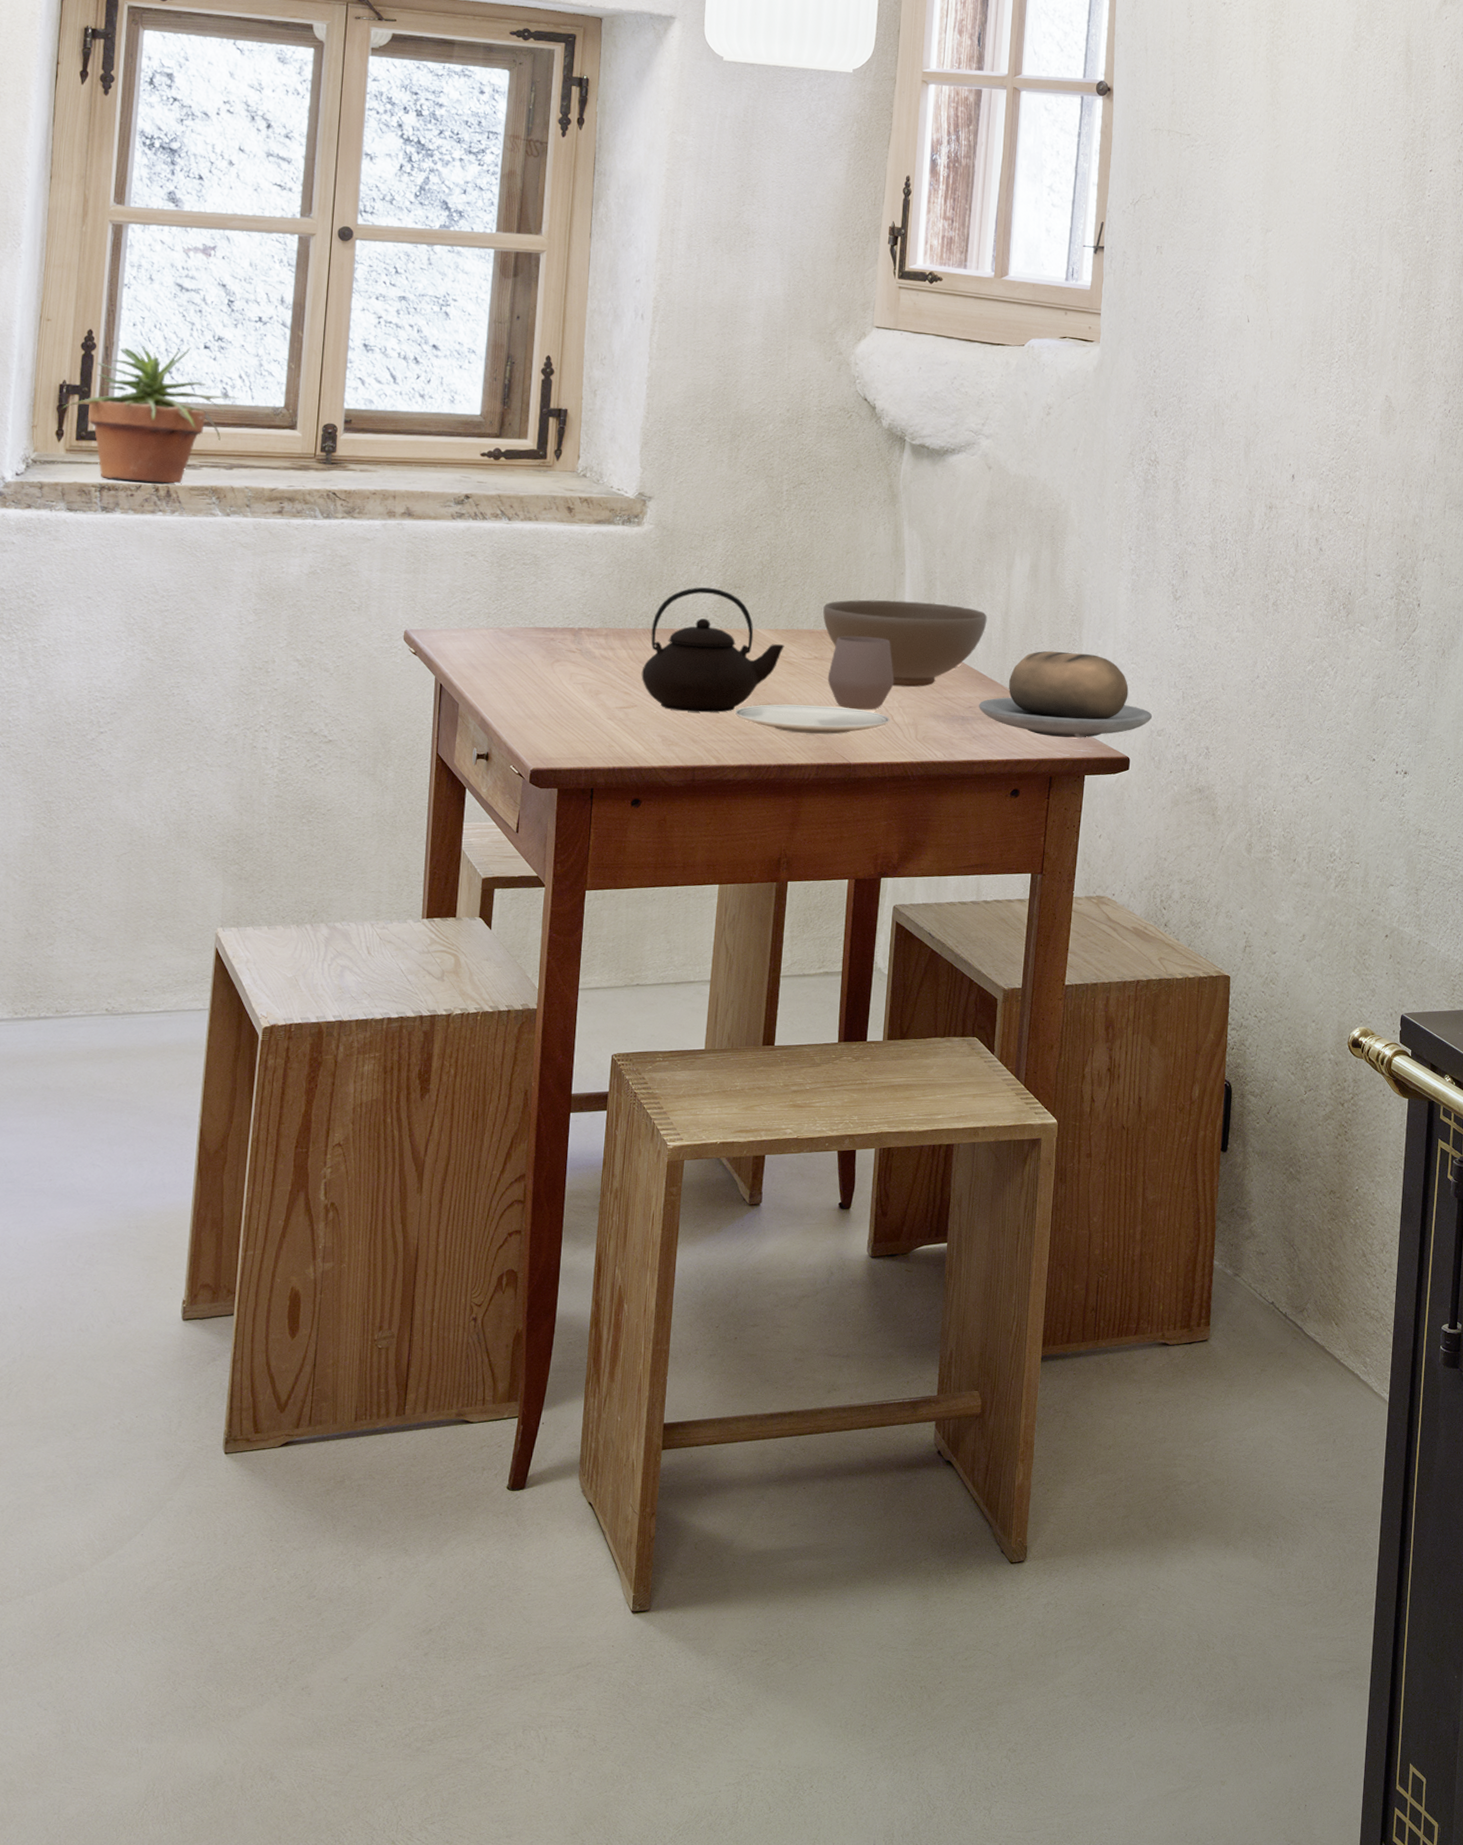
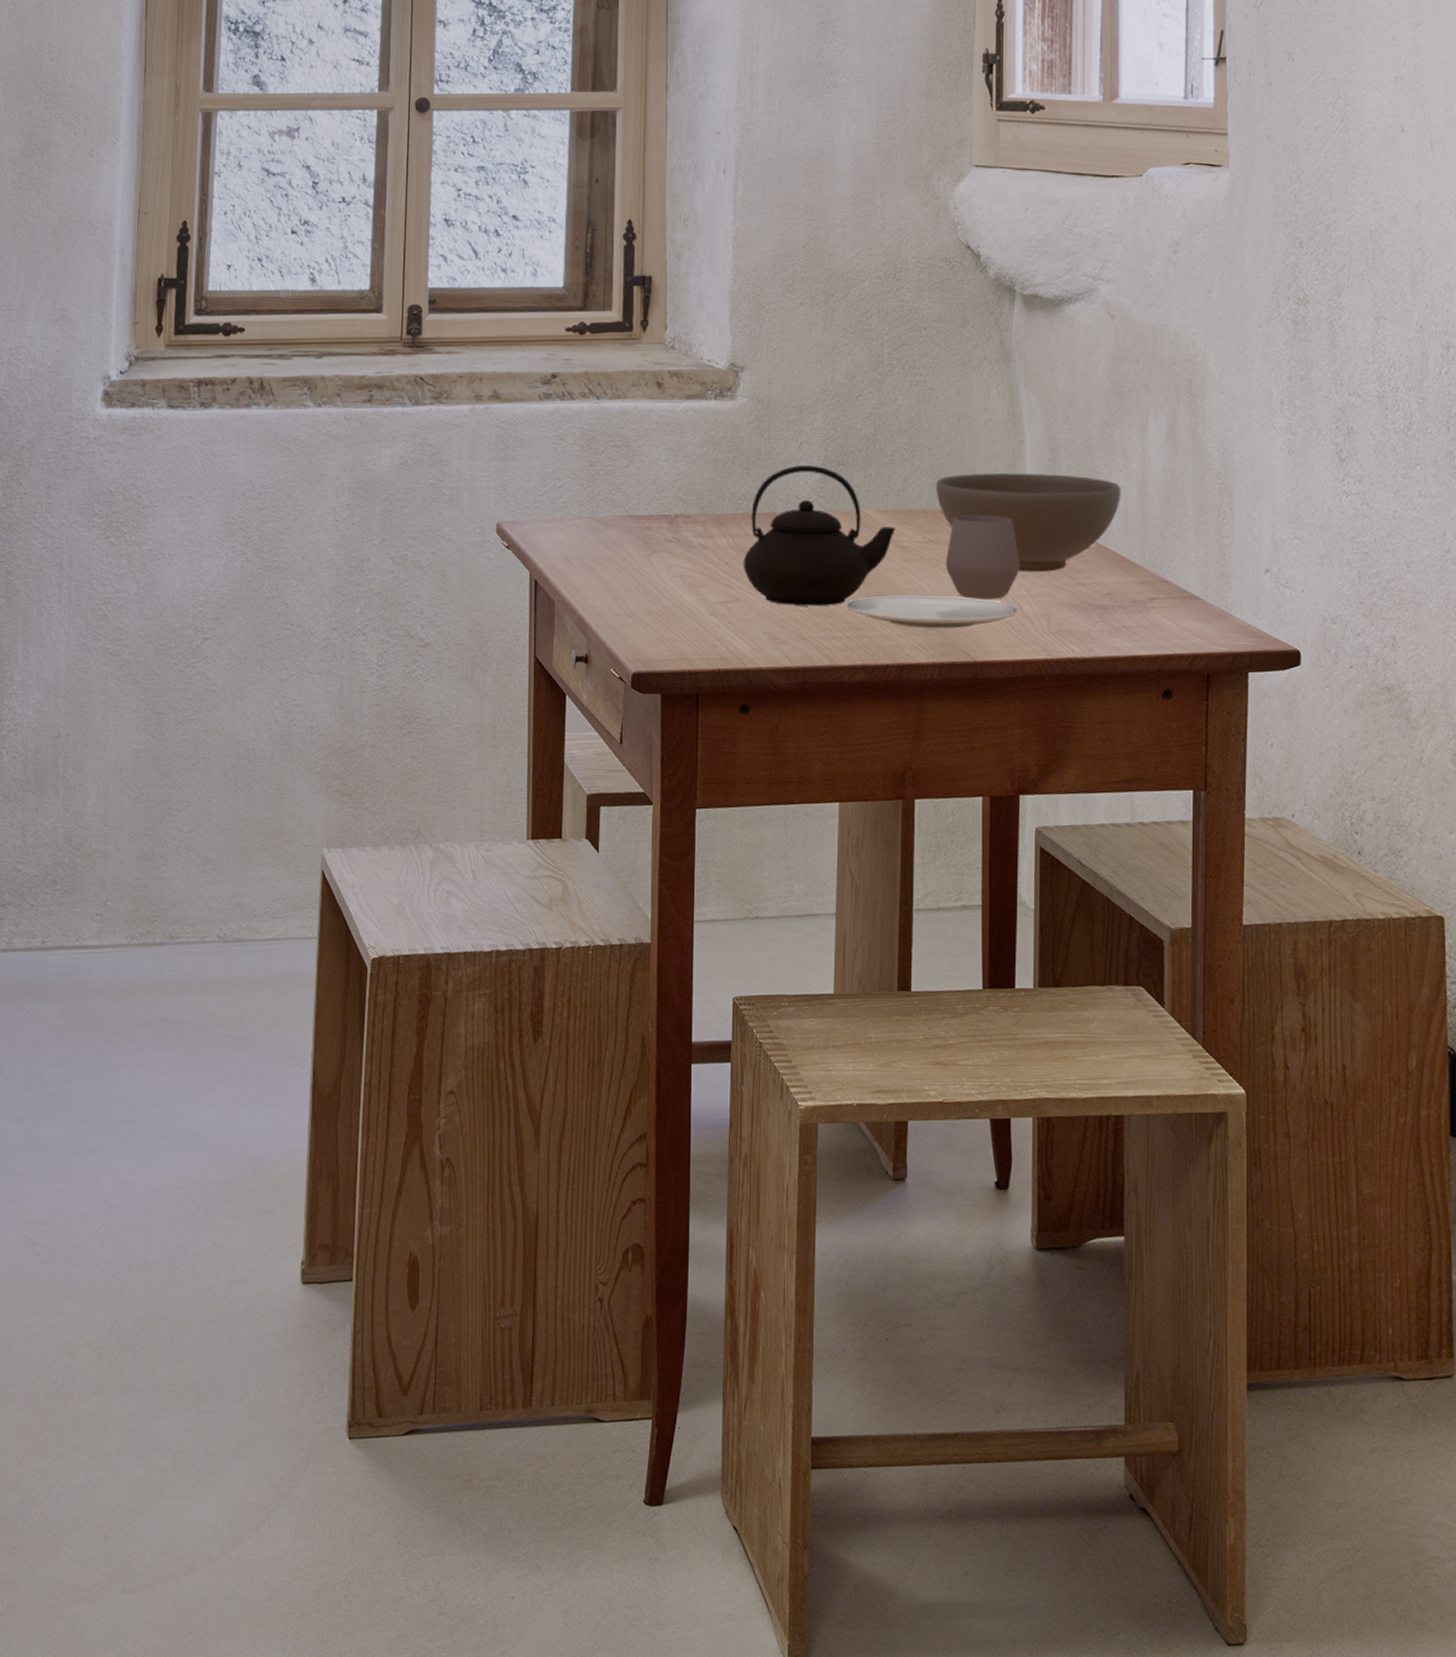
potted plant: present [62,346,239,484] -> none [161,233,326,376]
bread: present [979,650,1153,738] -> none [1119,526,1324,628]

